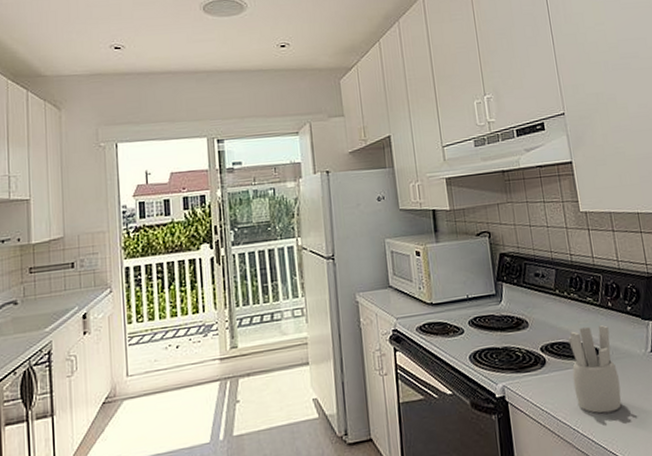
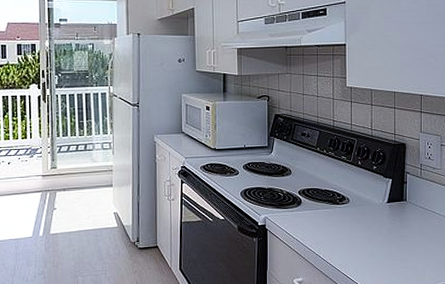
utensil holder: present [568,325,621,414] -> none [321,179,358,245]

